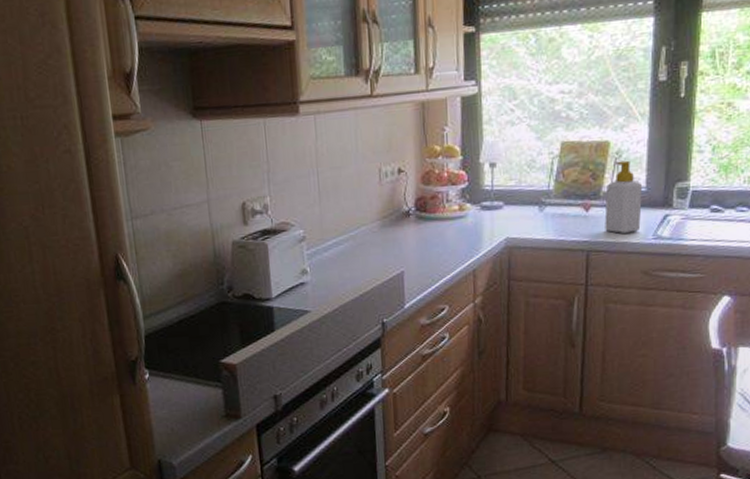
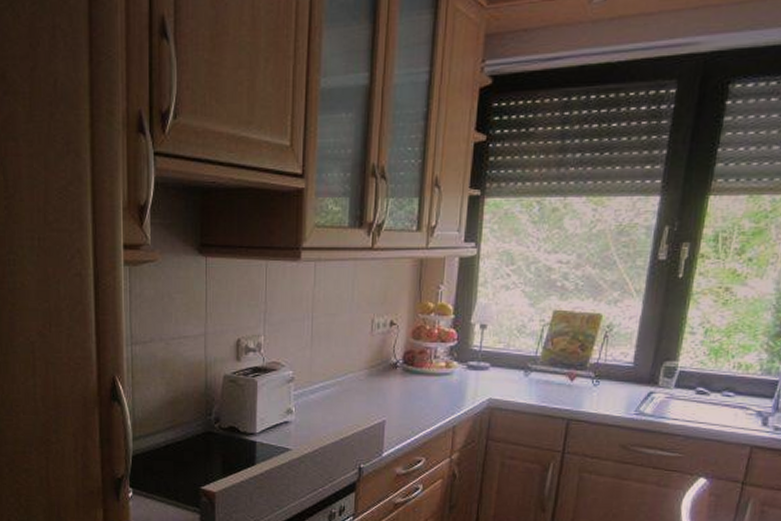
soap bottle: present [604,160,643,234] -> none [588,335,631,406]

